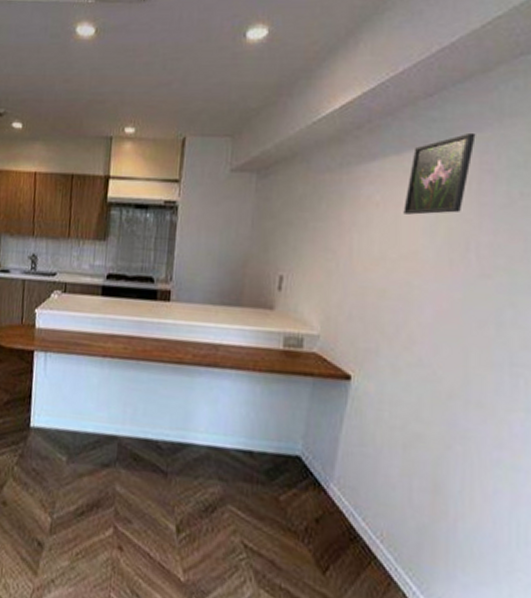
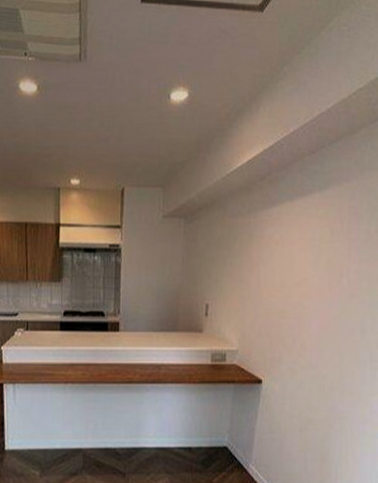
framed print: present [403,132,476,215] -> none [296,183,346,250]

